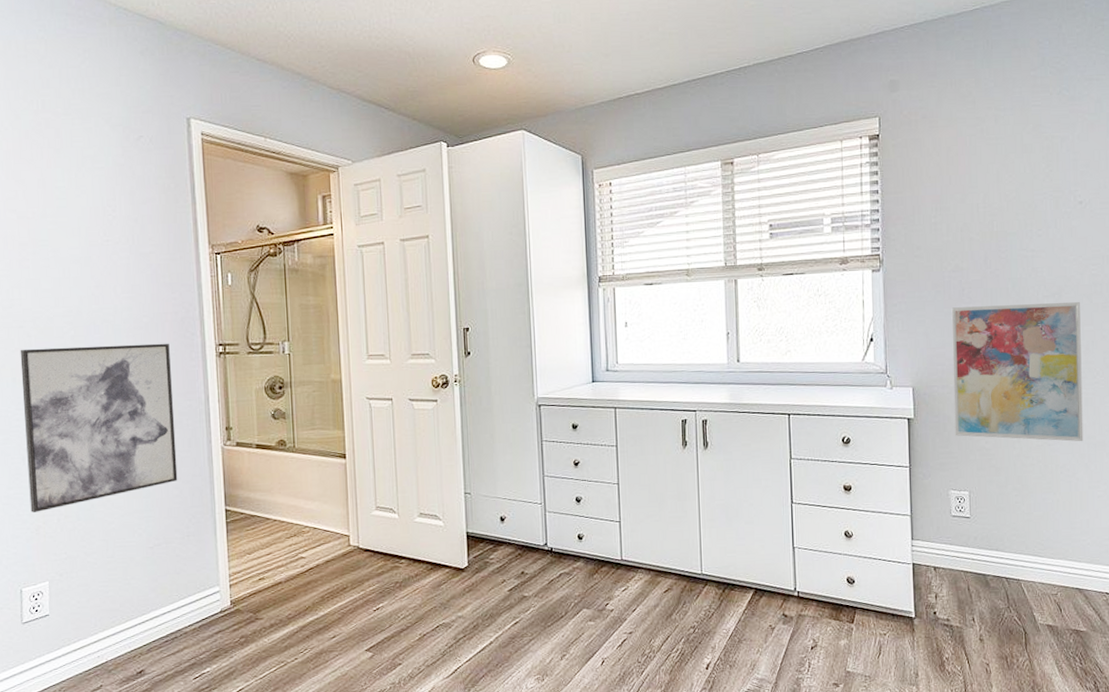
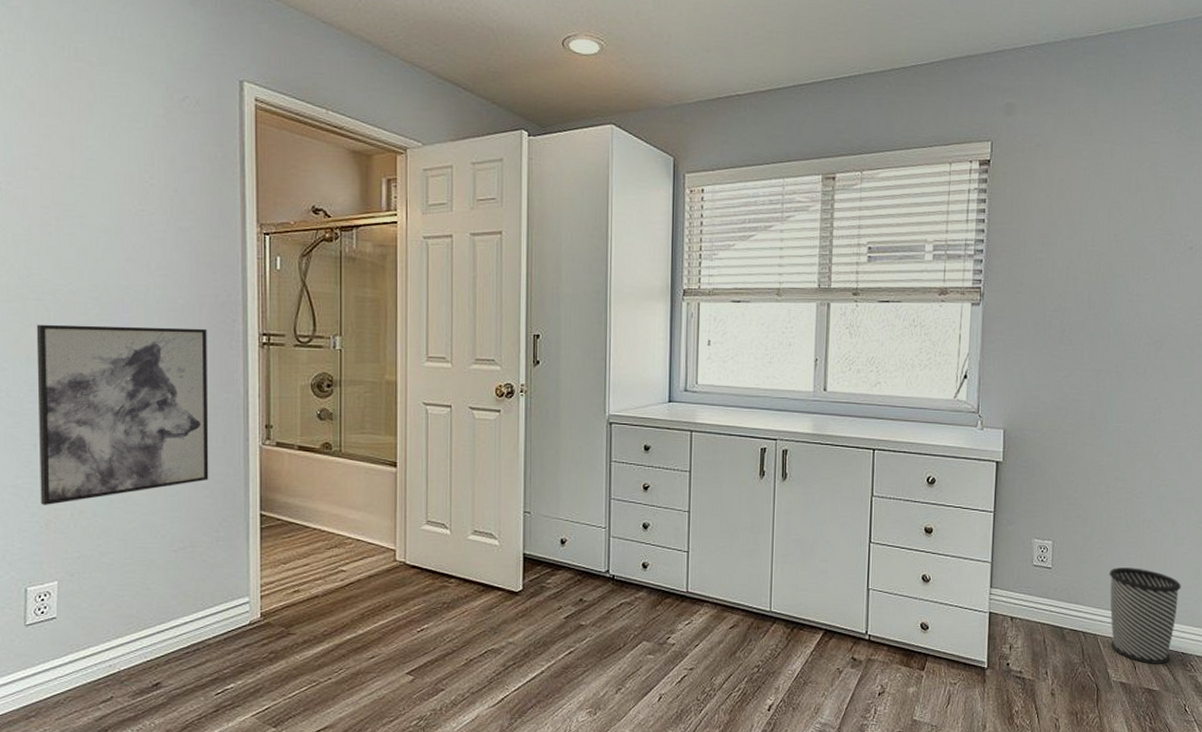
wall art: present [951,301,1084,442] -> none [1043,349,1181,497]
wastebasket: none [1027,512,1100,606] -> present [1109,567,1181,664]

